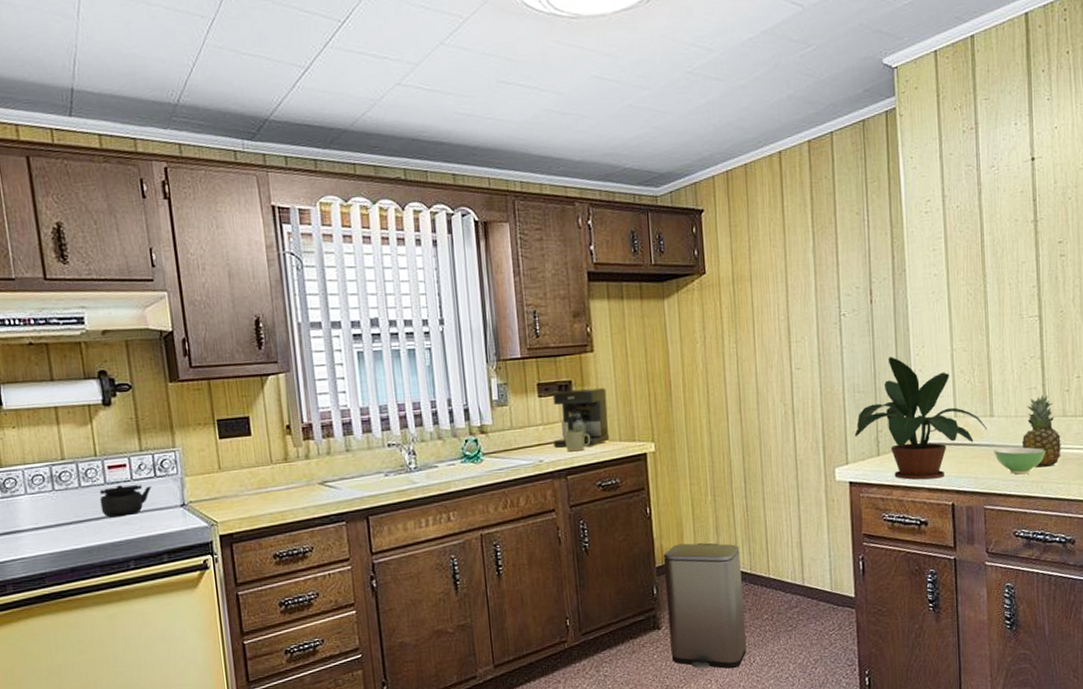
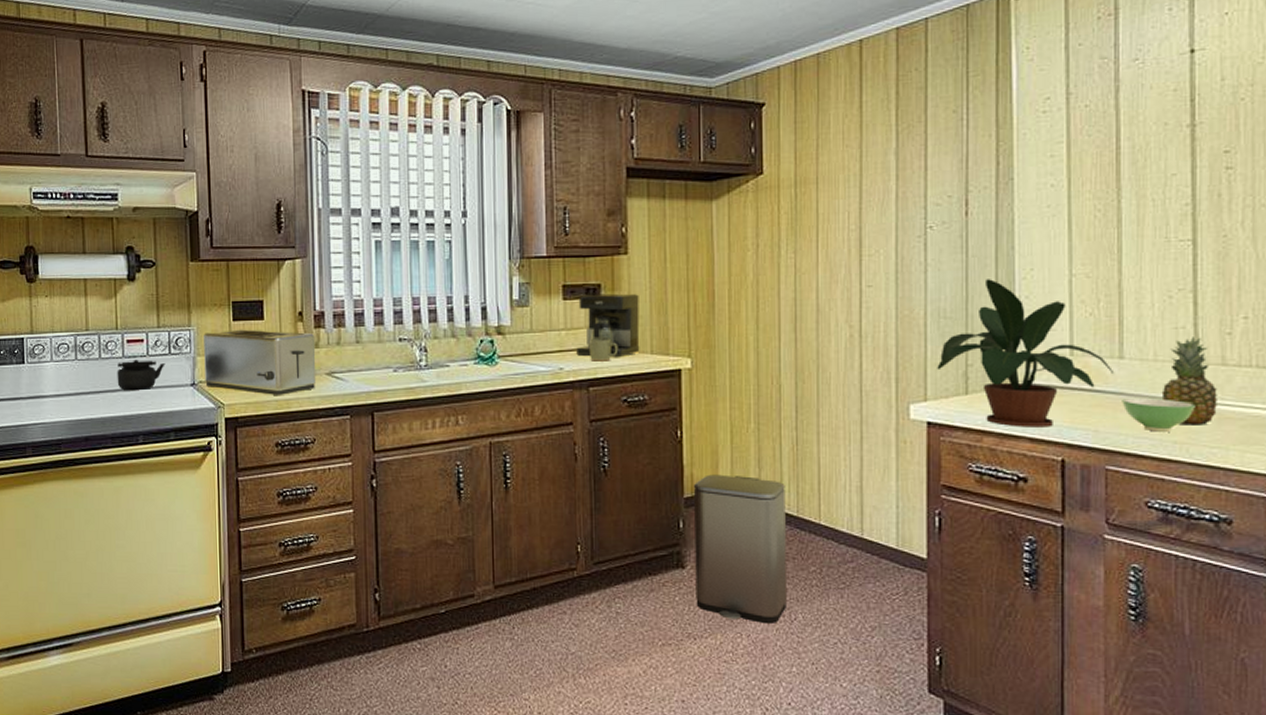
toaster: none [190,445,310,510] -> present [204,329,317,396]

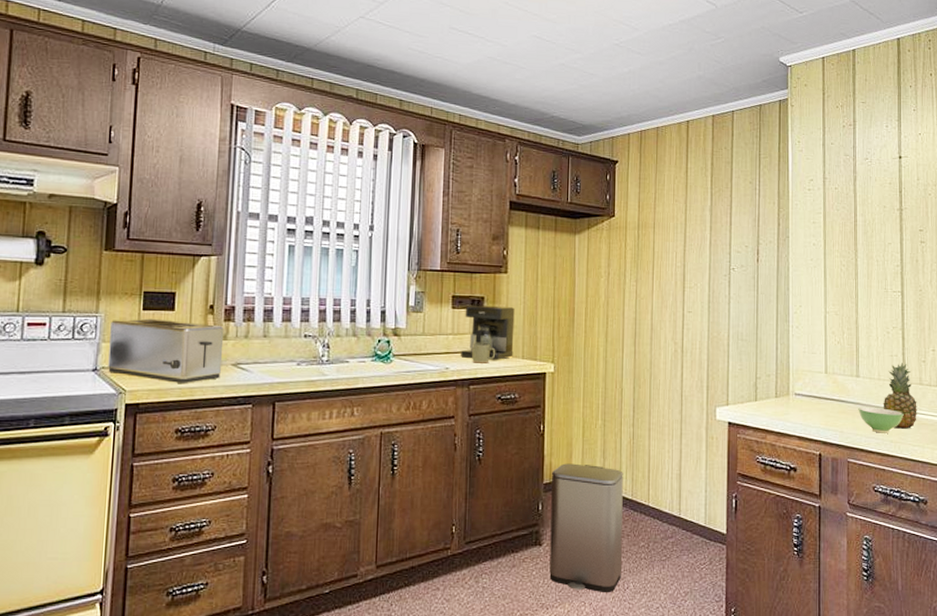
kettle: present [117,360,165,390] -> none [12,343,67,373]
potted plant: present [937,279,1115,428] -> none [736,312,854,428]

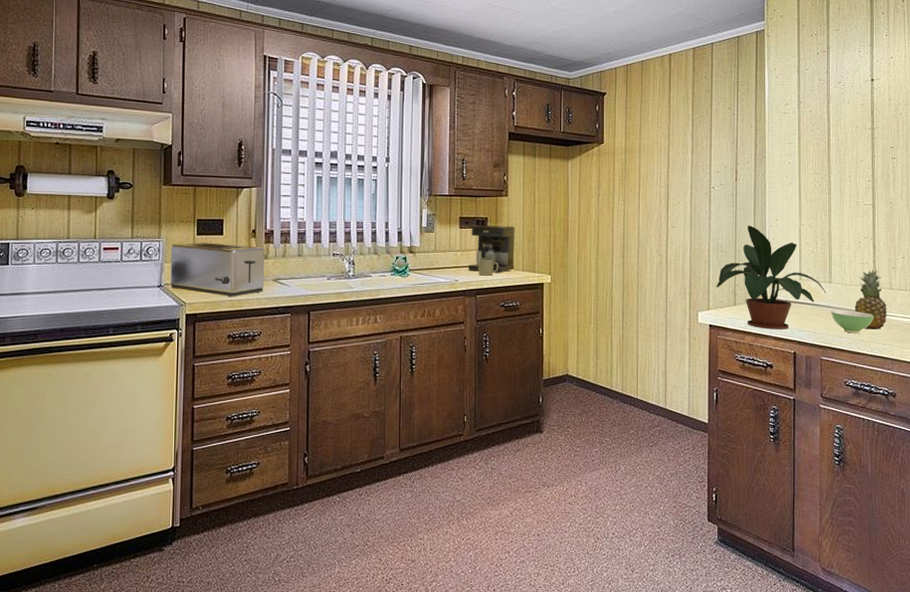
pedal bin: present [549,463,623,592] -> none [550,362,615,473]
potted plant: none [736,312,854,428] -> present [716,225,826,330]

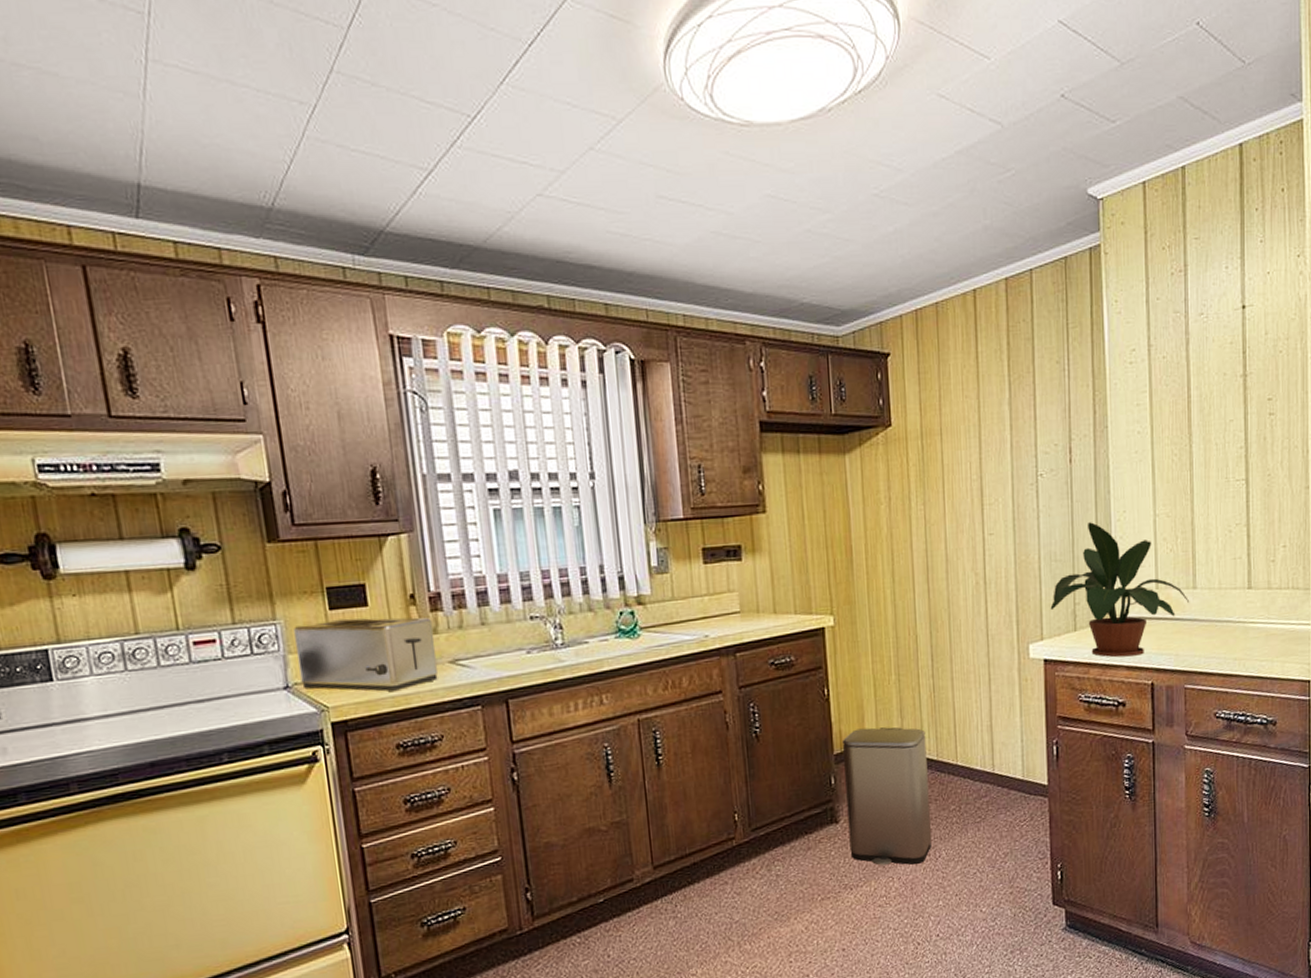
coffee maker: present [468,225,515,274] -> none [719,553,784,621]
mug: present [478,258,499,276] -> none [733,600,763,626]
pedal bin: none [550,362,615,473] -> present [841,727,932,866]
bowl: present [831,309,874,334] -> none [1196,621,1249,652]
fruit: present [854,270,887,329] -> none [1224,565,1265,643]

